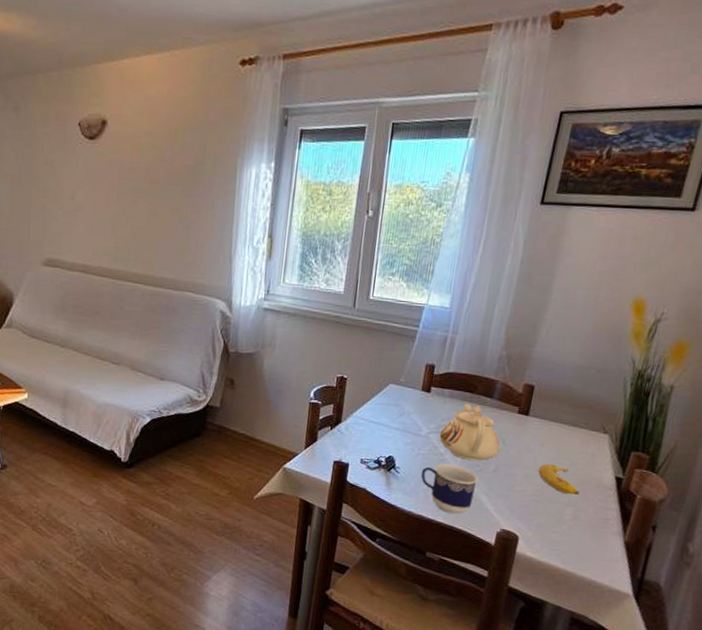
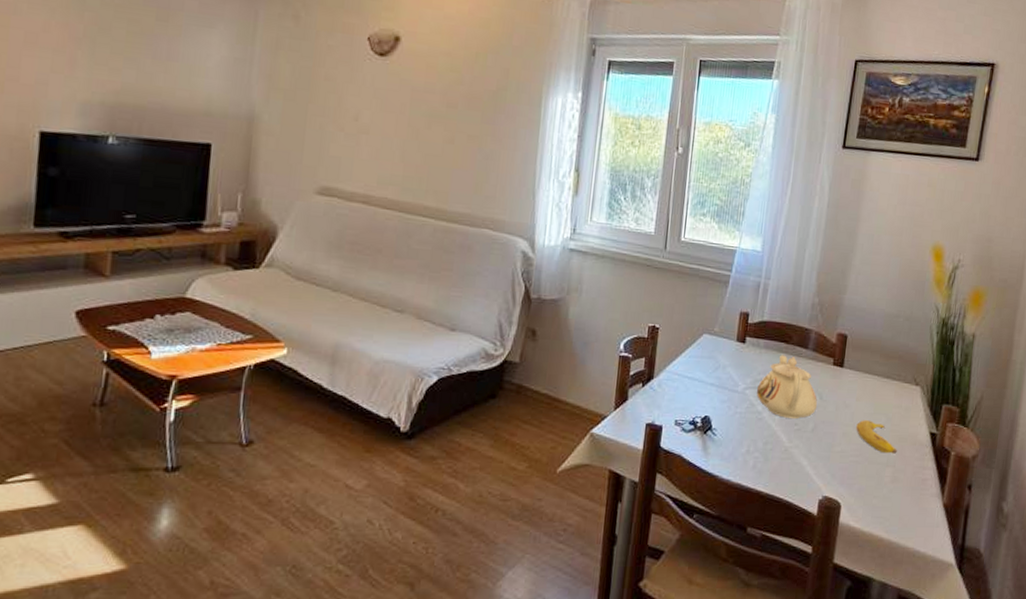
cup: present [421,464,478,515] -> none [739,423,797,481]

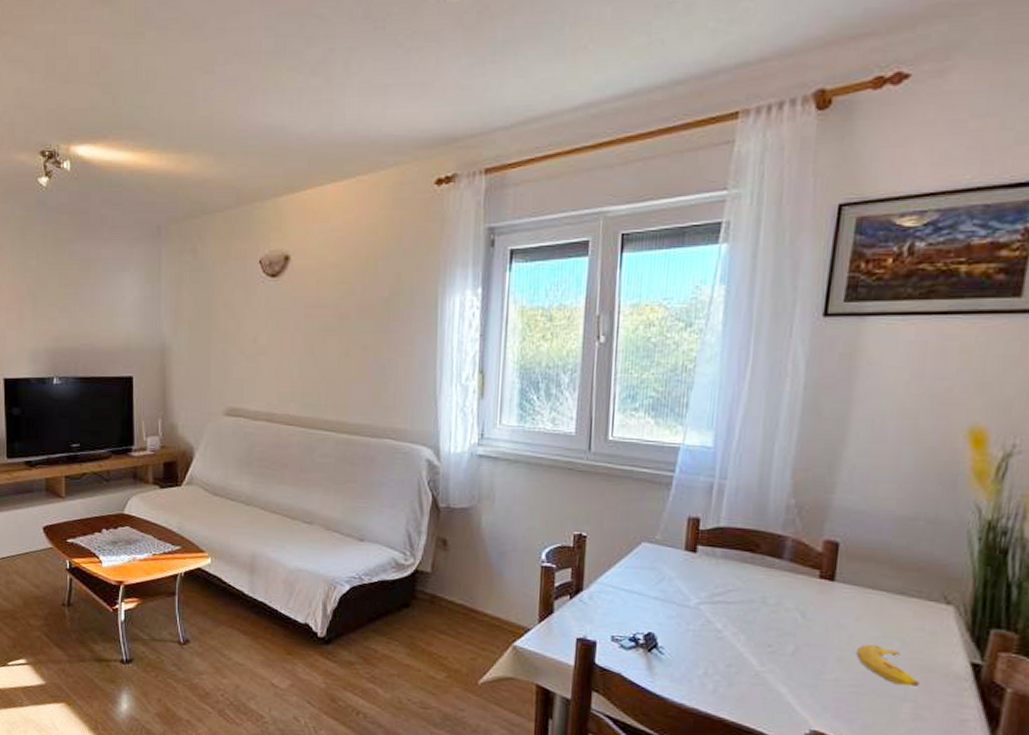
teapot: present [756,355,818,420] -> none [713,565,799,640]

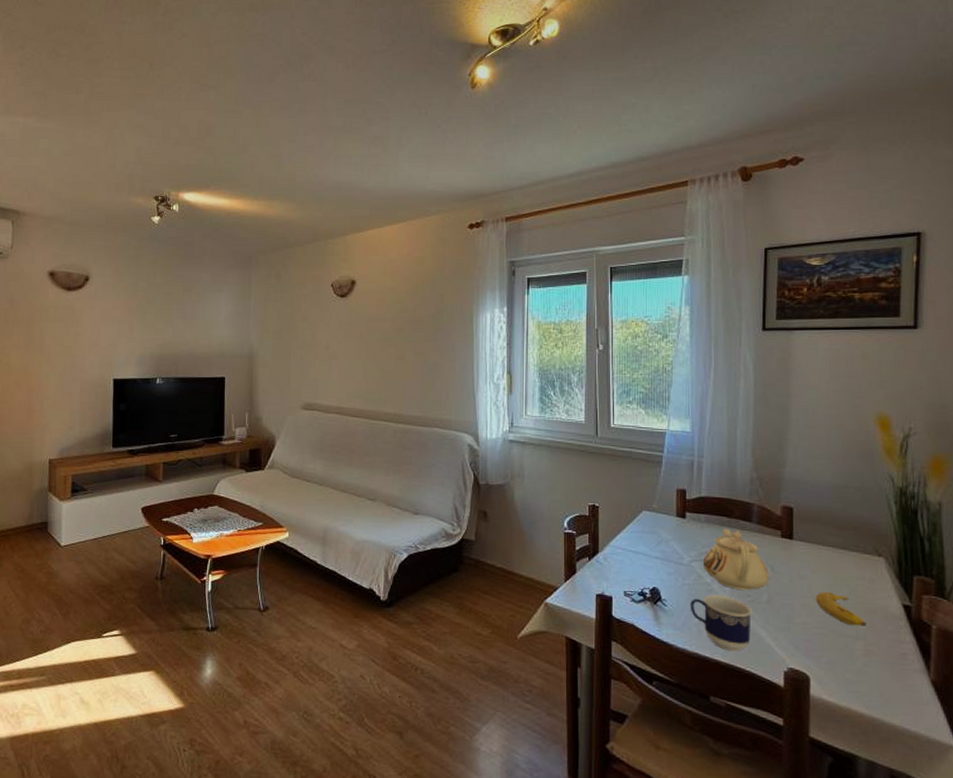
cup: none [692,643,771,709] -> present [689,594,752,652]
teapot: none [713,565,799,640] -> present [702,528,770,591]

